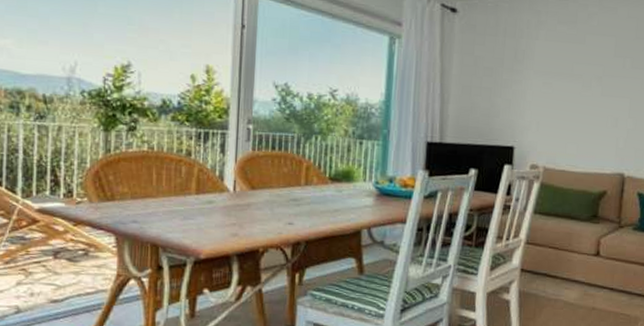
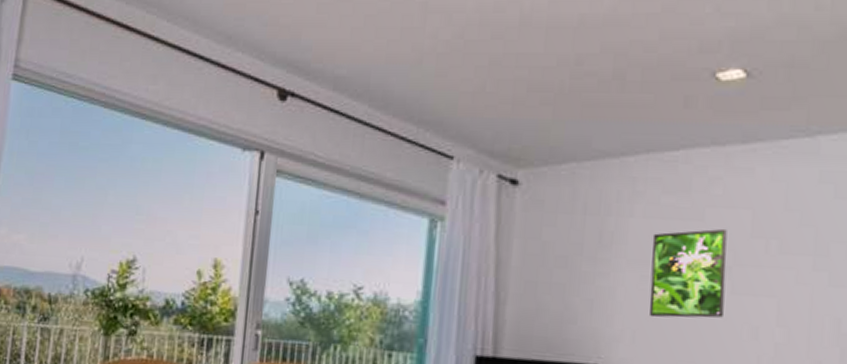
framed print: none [548,50,600,113] -> present [649,228,727,318]

